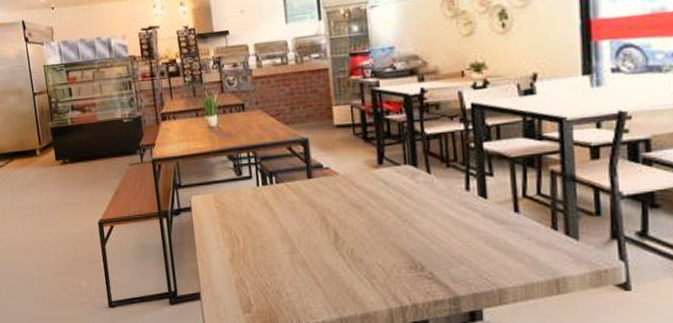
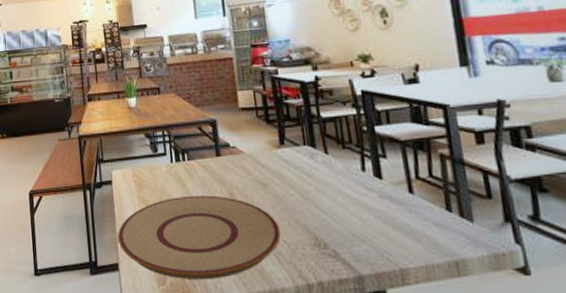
plate: none [199,220,376,306] -> present [117,195,281,280]

